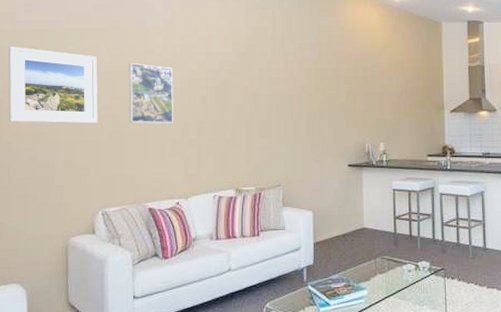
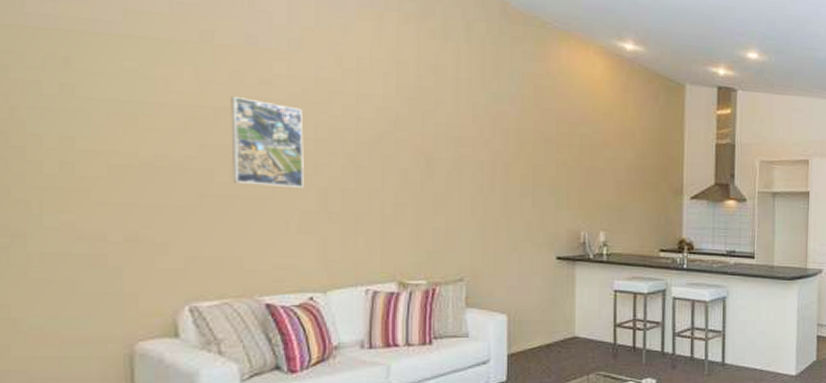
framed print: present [8,46,98,124] -> none [17,50,180,180]

